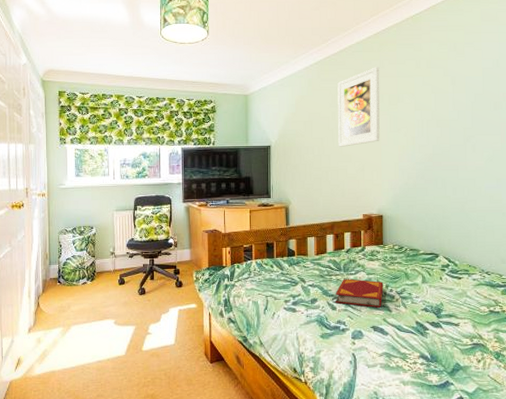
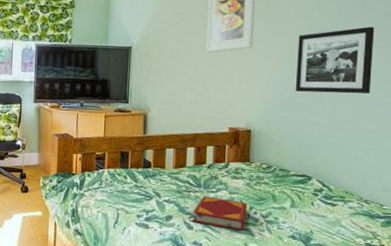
picture frame: none [419,117,485,178] -> present [295,26,375,94]

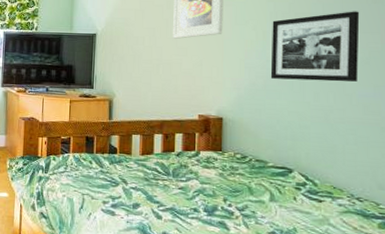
hardback book: present [193,196,247,231] -> none [161,185,221,223]

